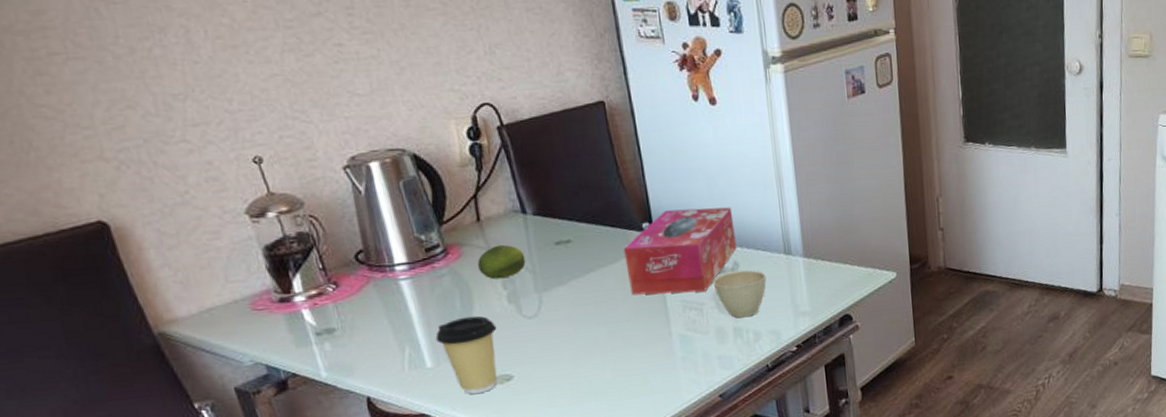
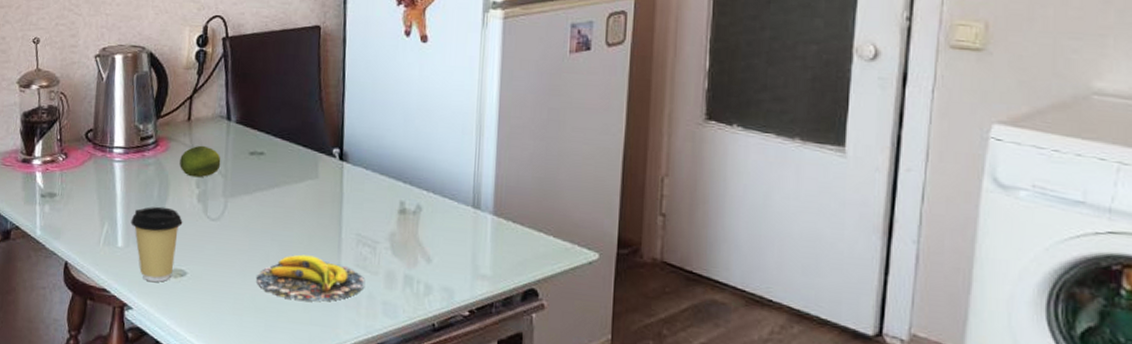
banana: none [589,330,699,376] -> present [257,254,365,302]
tissue box: present [623,207,737,296] -> none [309,140,425,229]
cup: present [712,270,767,318] -> none [391,214,448,267]

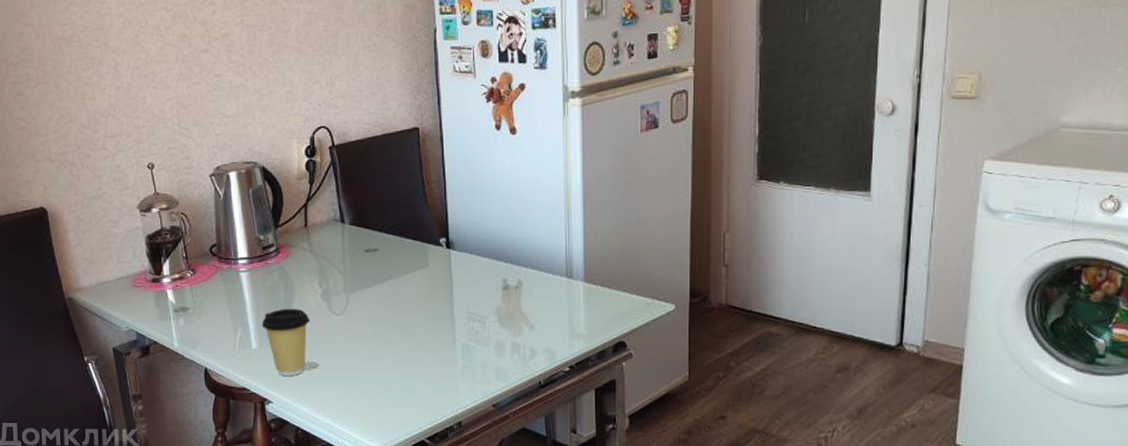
fruit: present [180,145,221,178] -> none [301,248,340,278]
banana: present [257,254,365,302] -> none [382,336,478,376]

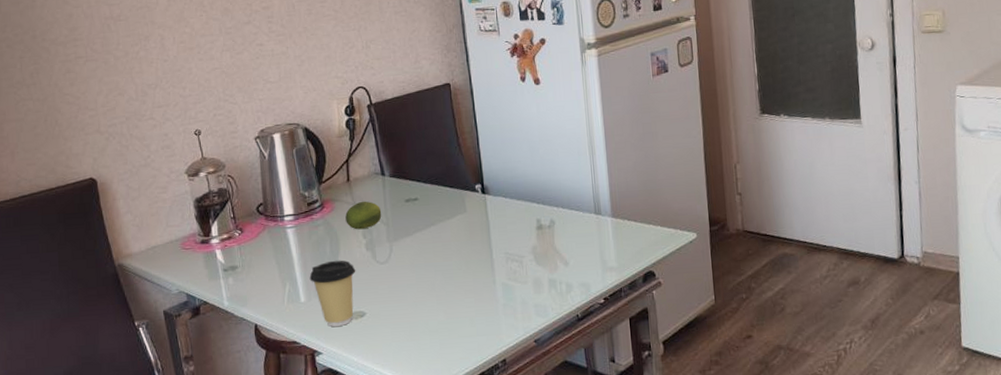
fruit: none [301,248,340,278] -> present [345,201,382,230]

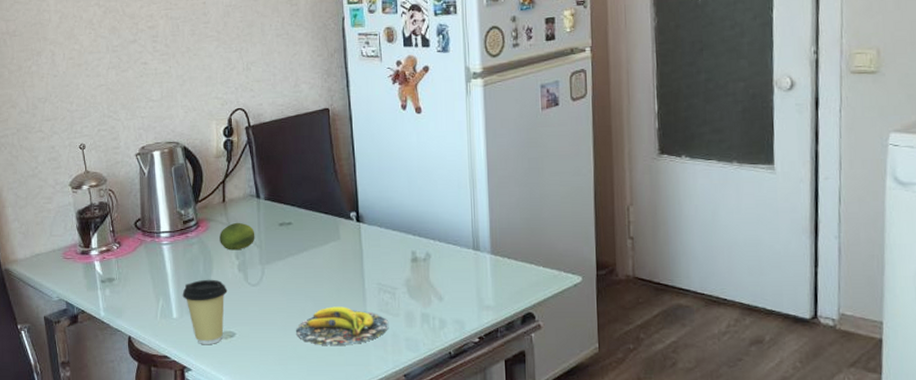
banana: none [427,278,518,318] -> present [296,306,389,345]

